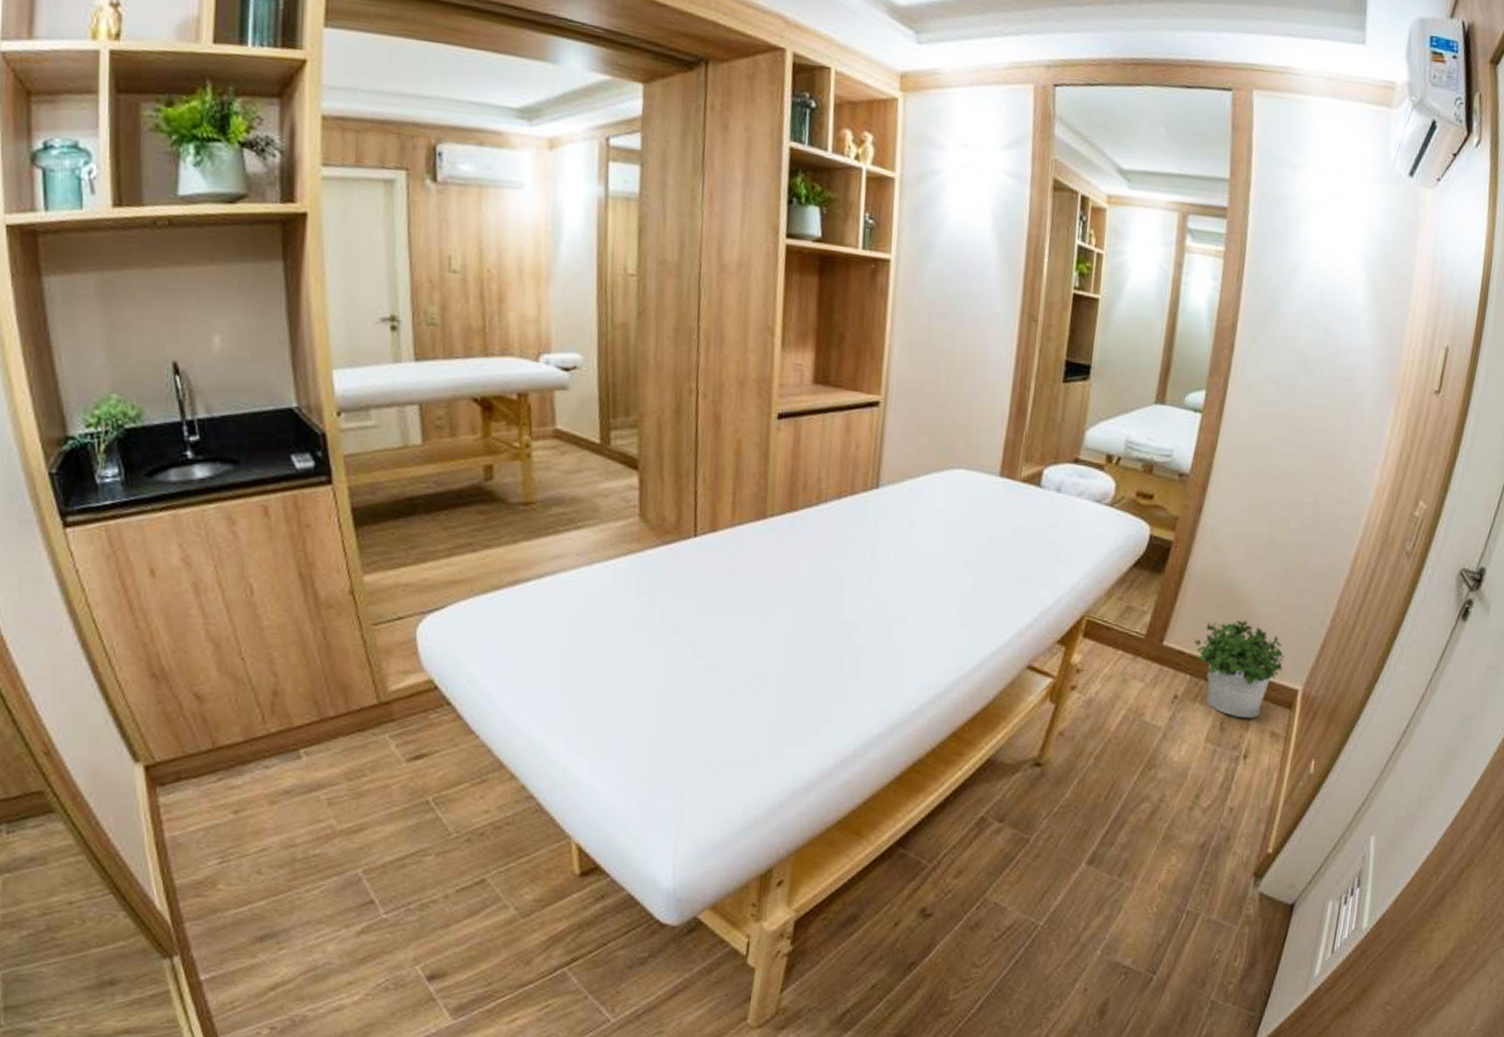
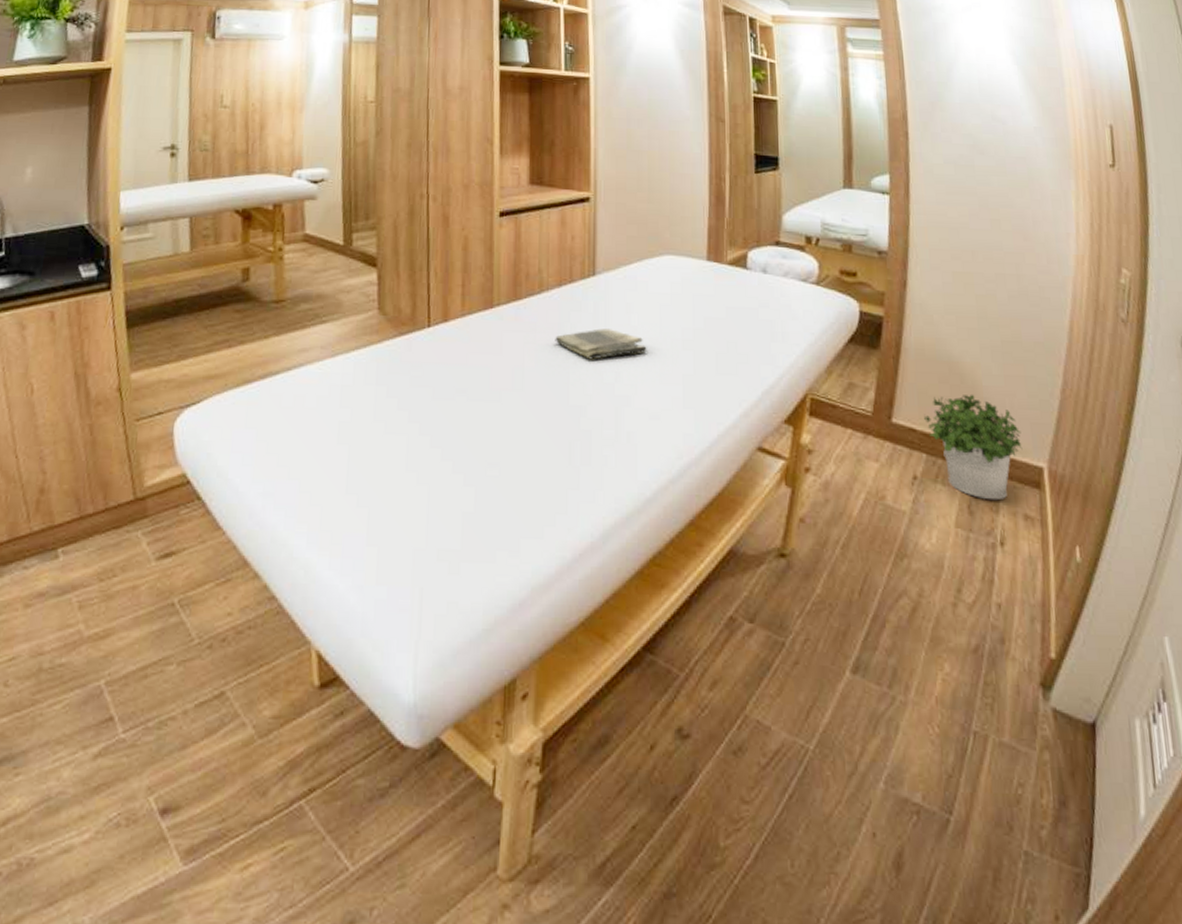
dish towel: none [830,544,927,576] -> present [555,328,647,360]

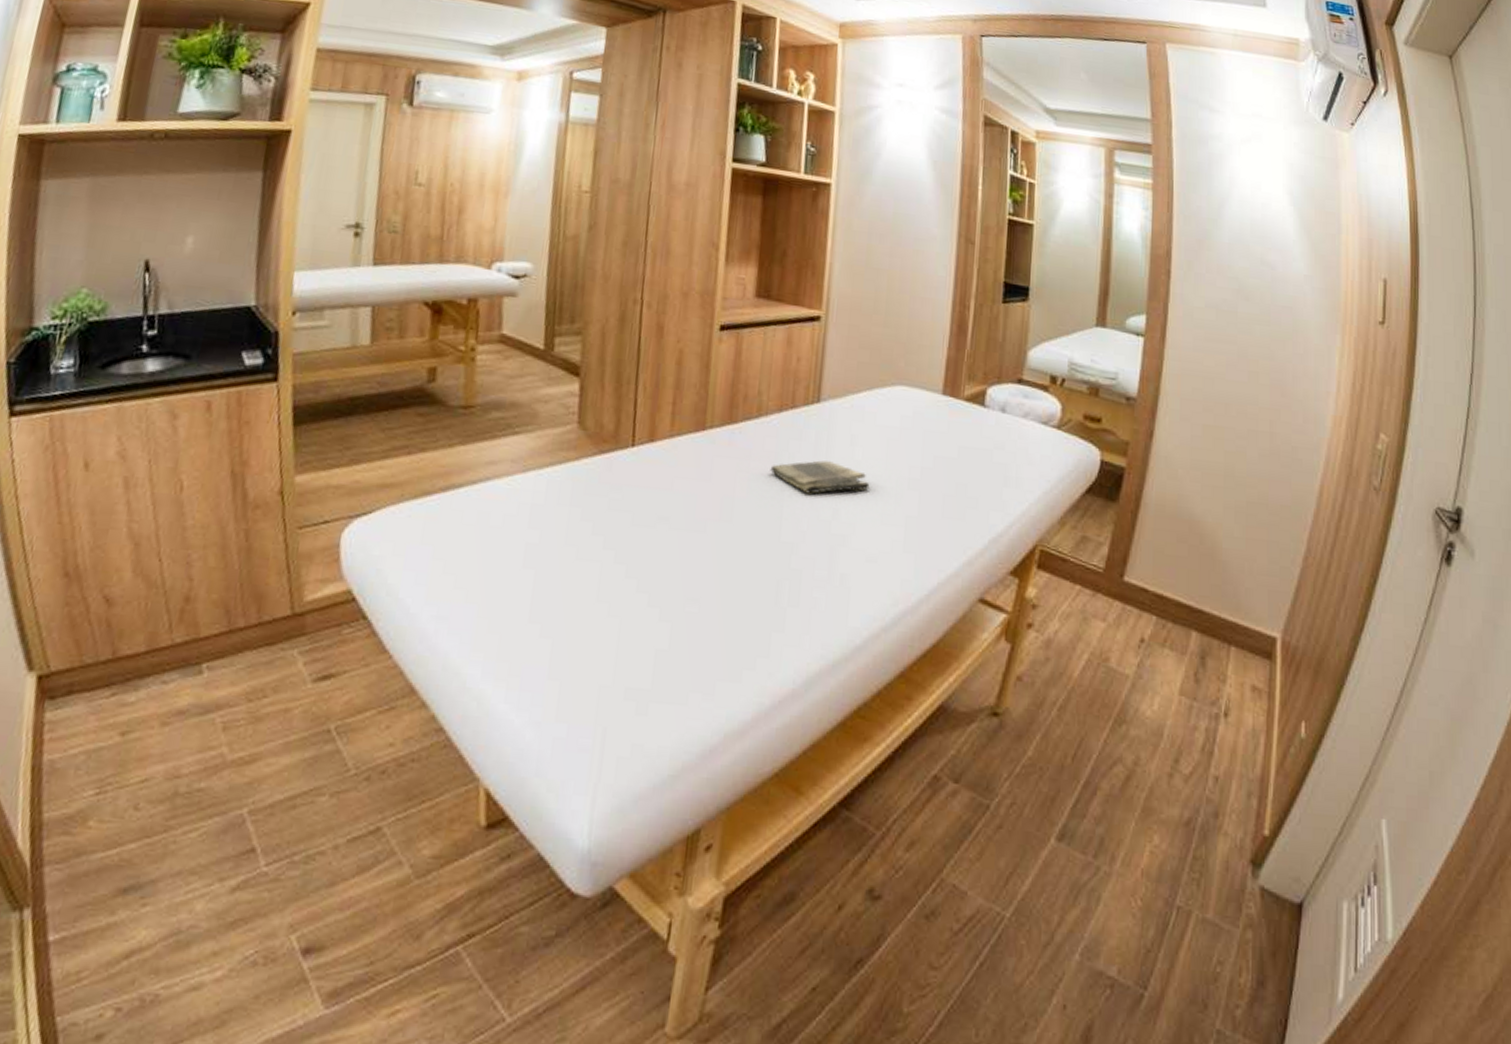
potted plant: present [924,394,1023,501] -> none [1158,555,1258,669]

